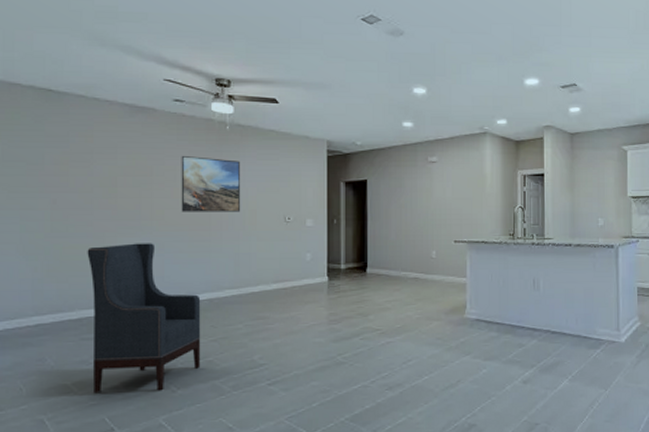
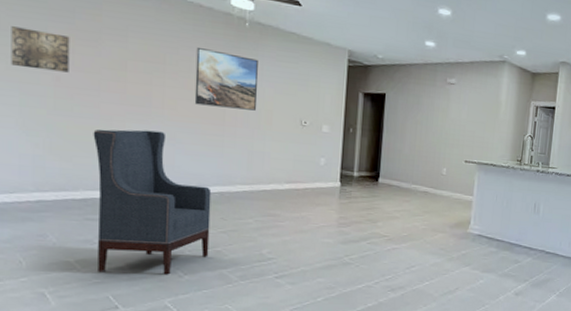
wall art: none [12,157,65,195] -> present [11,26,70,73]

